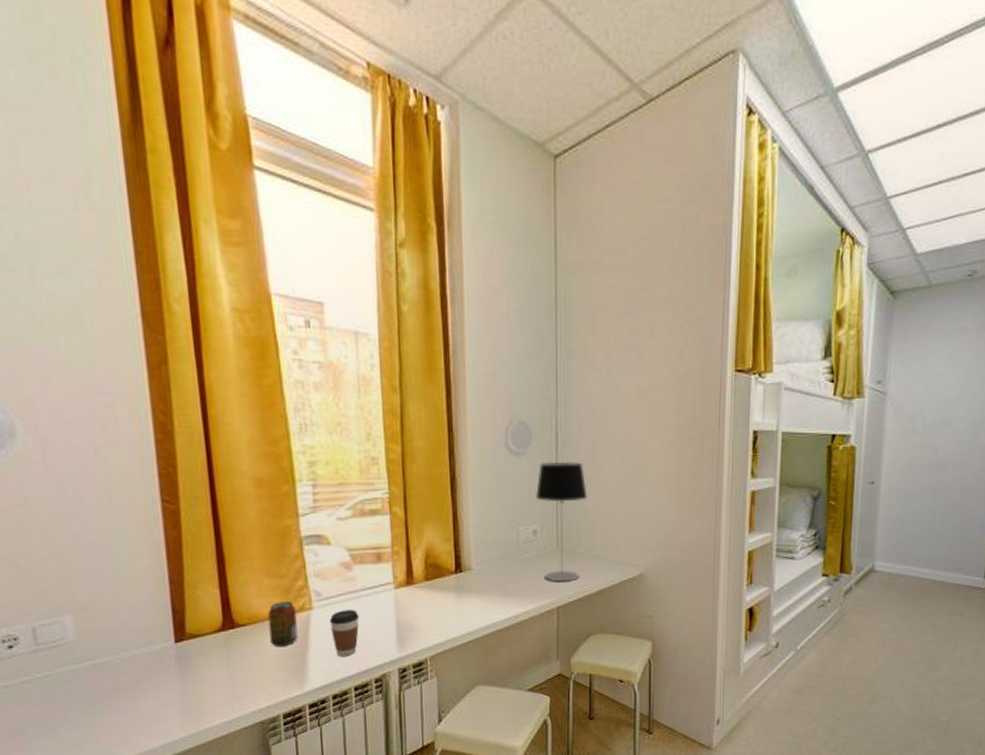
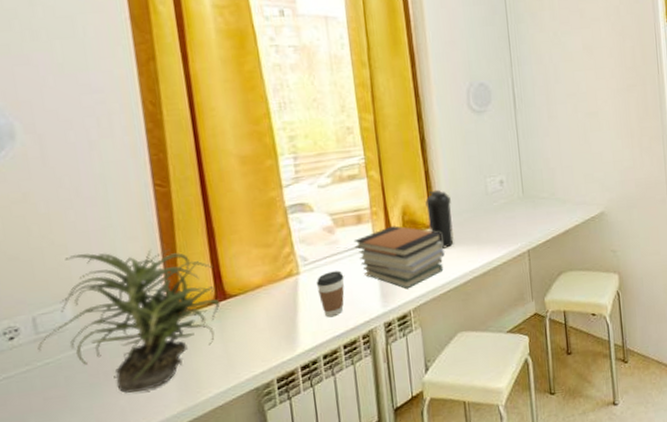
potted plant: none [37,566,228,714] -> present [37,249,220,393]
beverage can: present [268,602,298,647] -> none [257,269,287,314]
book stack: none [371,568,468,636] -> present [353,225,445,289]
water bottle: none [451,533,479,597] -> present [425,189,454,249]
table lamp: present [536,461,587,582] -> none [499,114,547,228]

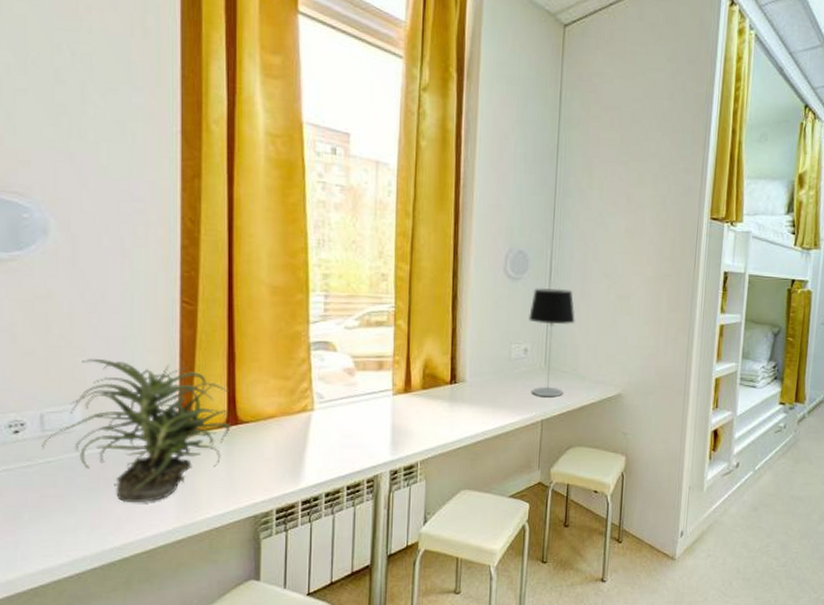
coffee cup: present [316,270,344,318] -> none [328,413,358,457]
book stack: present [353,225,445,289] -> none [372,377,460,441]
water bottle: present [425,189,454,249] -> none [448,348,474,406]
table lamp: none [499,114,547,228] -> present [529,287,575,398]

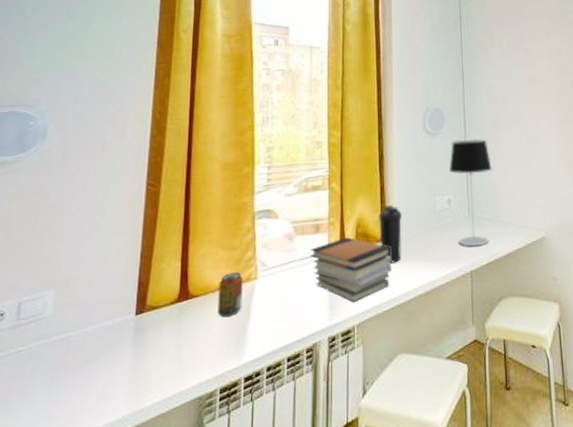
potted plant: present [42,358,231,503] -> none [15,244,182,391]
beverage can: none [271,402,298,445] -> present [217,272,243,318]
book stack: none [372,377,460,441] -> present [310,237,392,303]
water bottle: none [448,348,474,406] -> present [378,204,402,264]

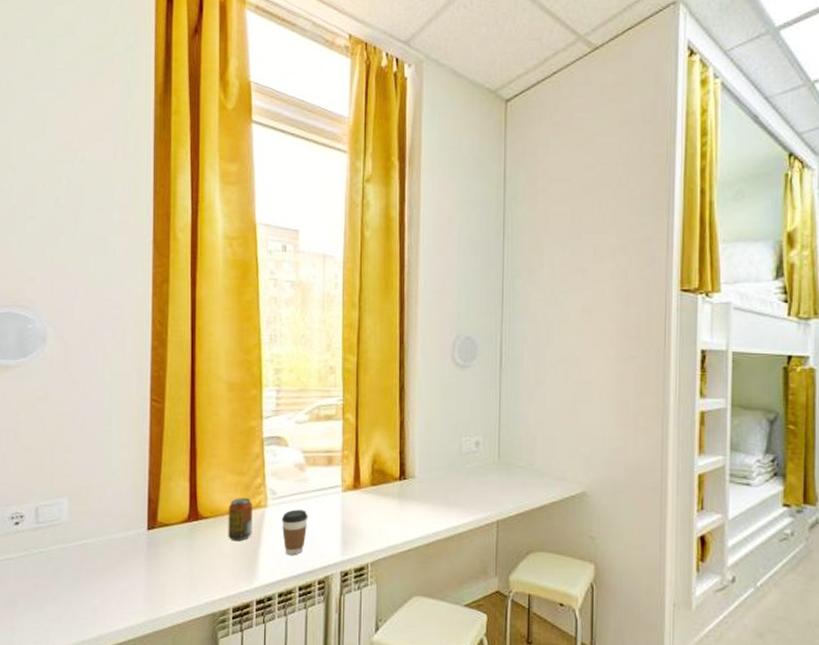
coffee cup: none [270,278,297,327] -> present [281,509,308,556]
book stack: present [310,237,392,303] -> none [322,473,410,541]
water bottle: present [378,204,402,264] -> none [397,442,423,504]
table lamp: present [449,138,492,248] -> none [479,375,530,496]

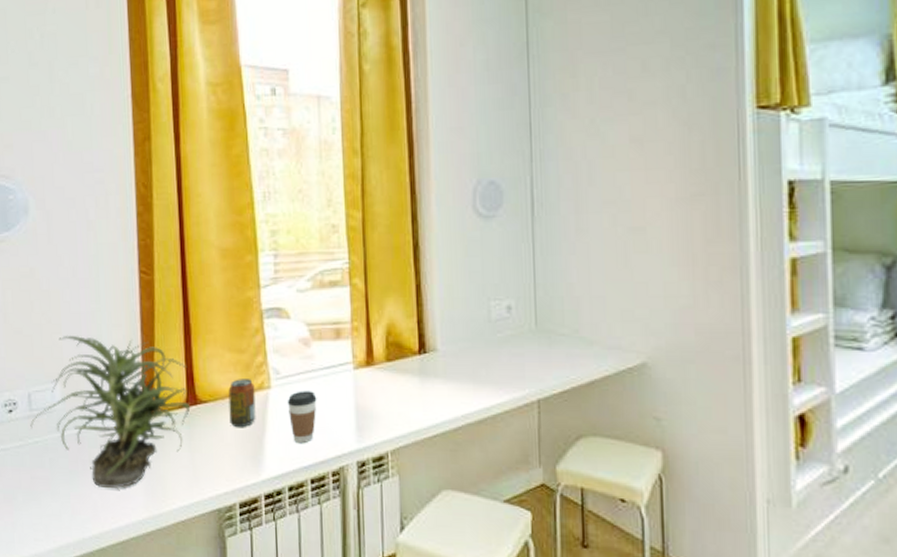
potted plant: none [36,454,192,596] -> present [30,335,191,489]

